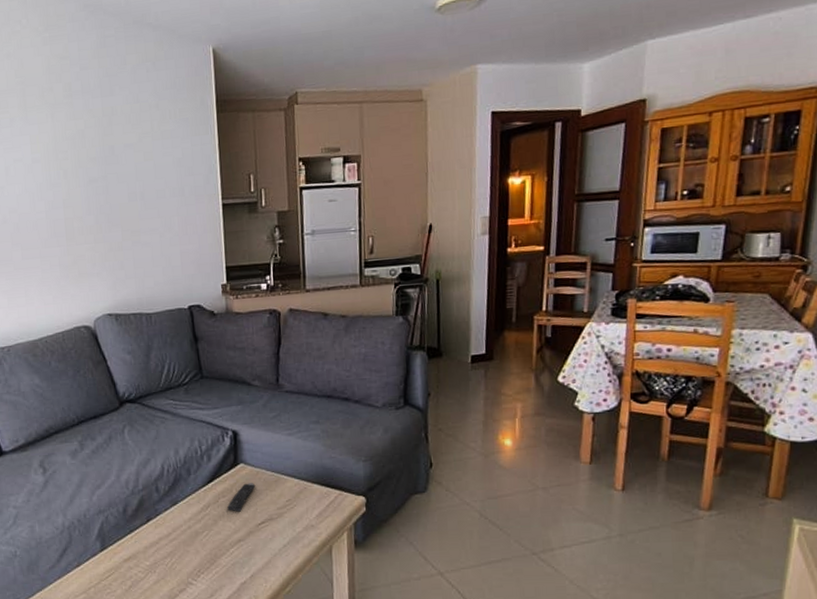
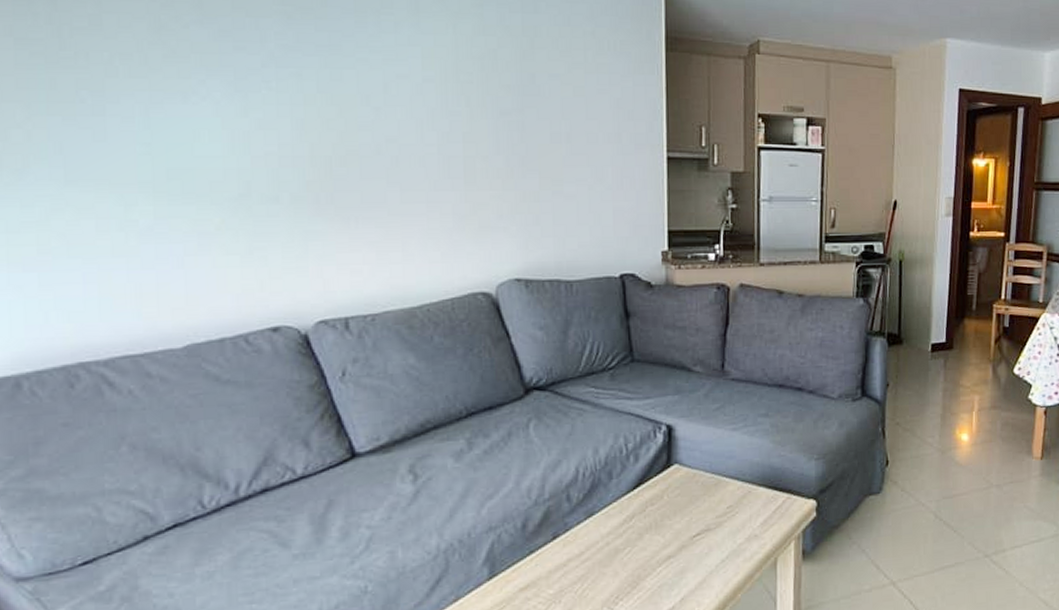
remote control: present [227,483,256,512] -> none [656,487,692,523]

